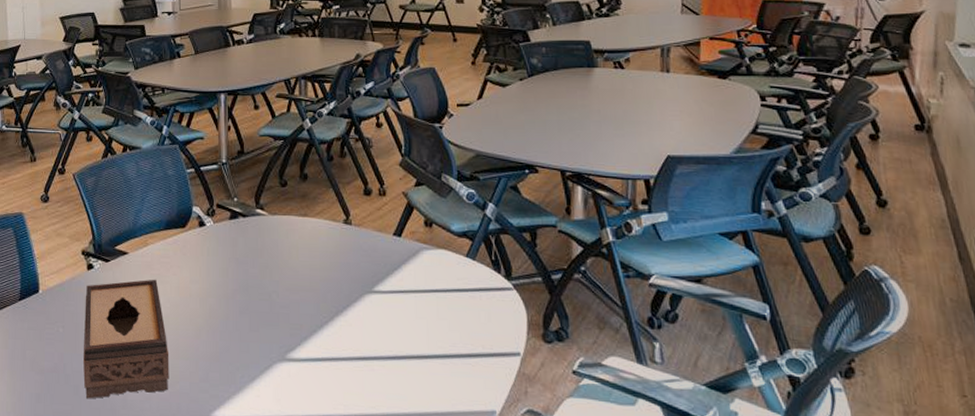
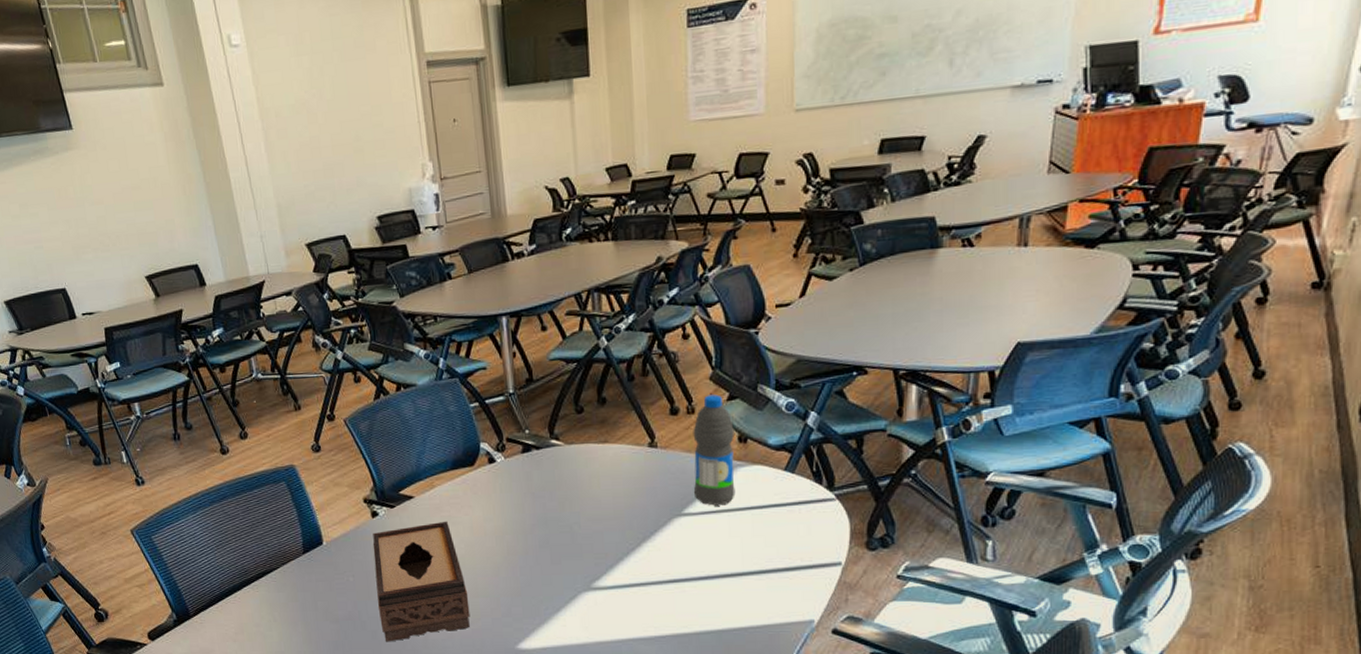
water bottle: none [383,180,422,286] -> present [693,394,736,506]

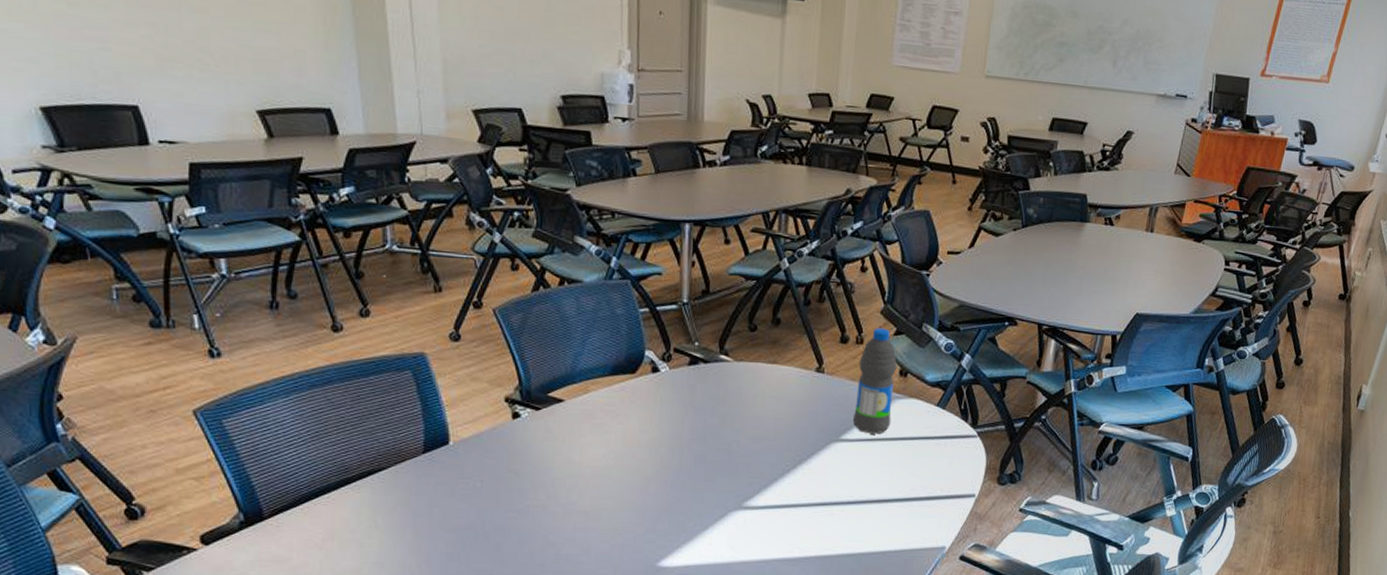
tissue box: present [372,521,470,642] -> none [507,428,612,555]

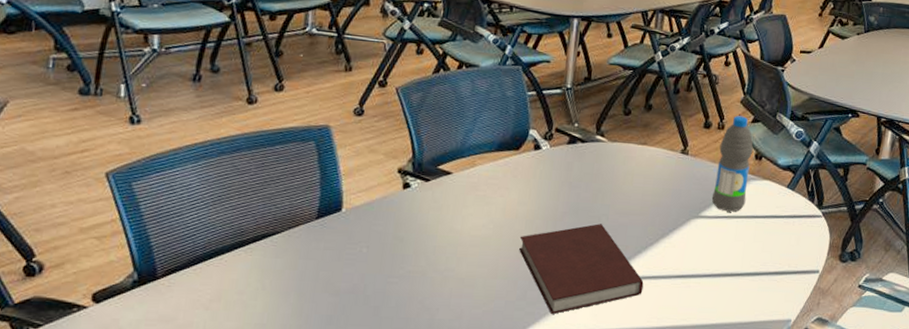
notebook: none [644,450,783,546] -> present [519,224,644,314]

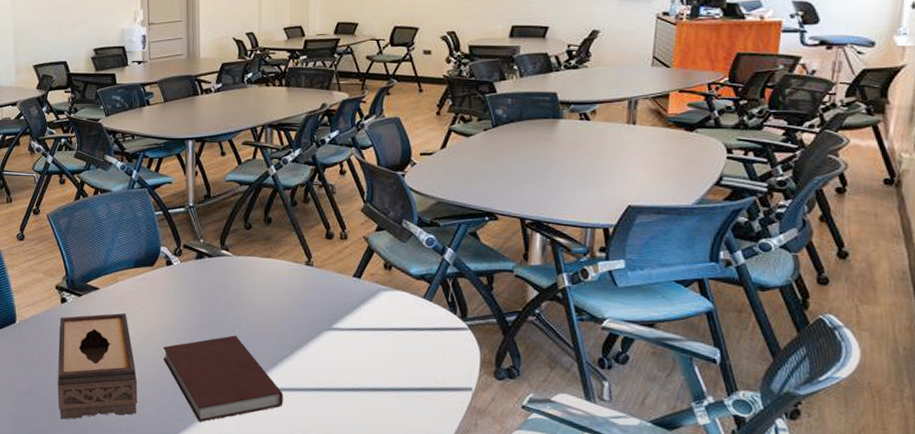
tissue box: none [386,200,487,320] -> present [58,313,138,420]
water bottle: present [711,115,753,212] -> none [342,225,381,324]

